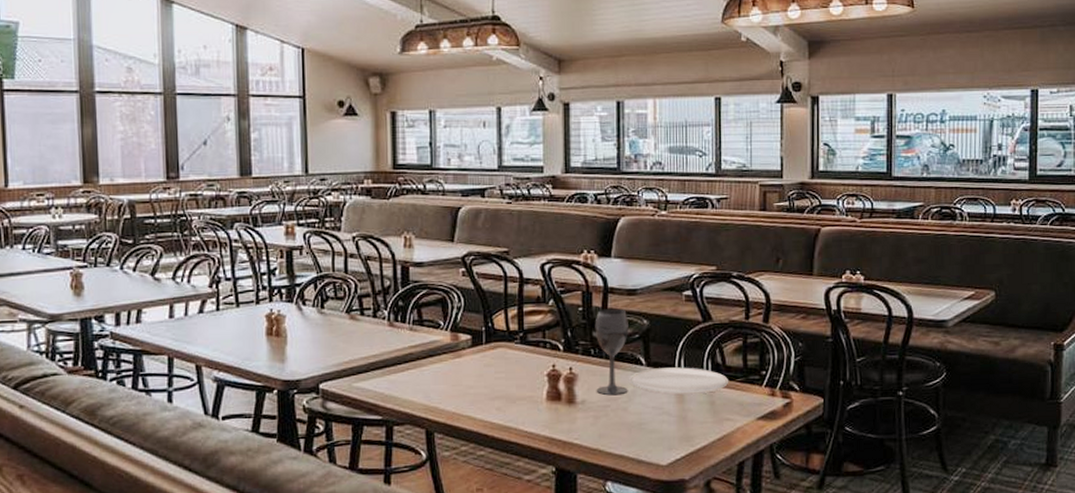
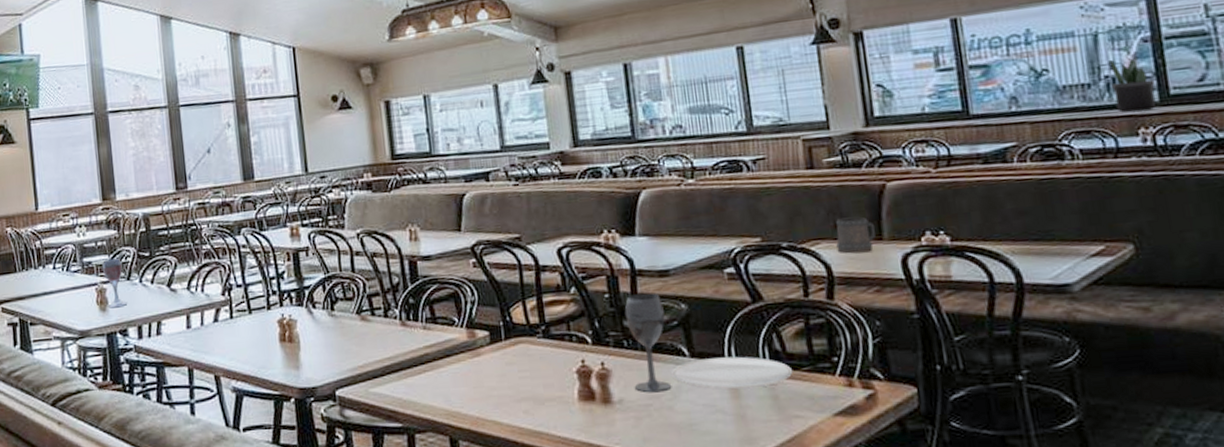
cup: none [79,242,105,294] -> present [102,257,127,309]
beer mug: none [776,254,807,285] -> present [836,217,876,254]
planter: none [997,142,1028,187] -> present [1109,58,1155,113]

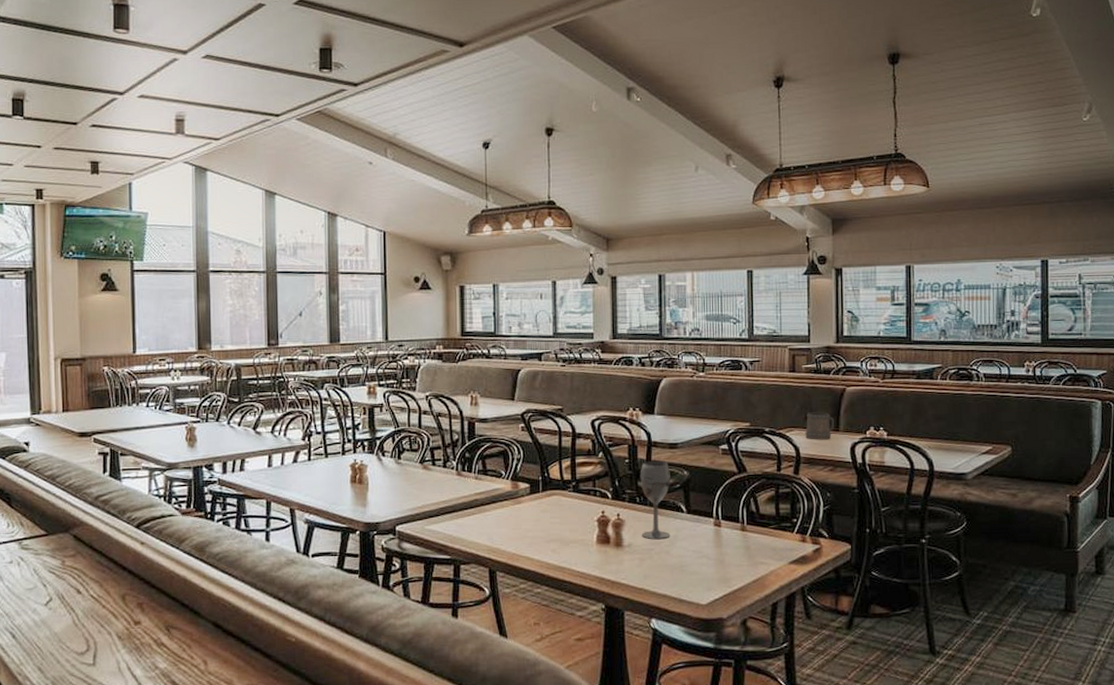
cup: present [102,257,127,309] -> none [193,401,214,445]
plate: present [671,356,793,390] -> none [671,514,763,541]
planter: present [1109,58,1155,113] -> none [1011,308,1040,350]

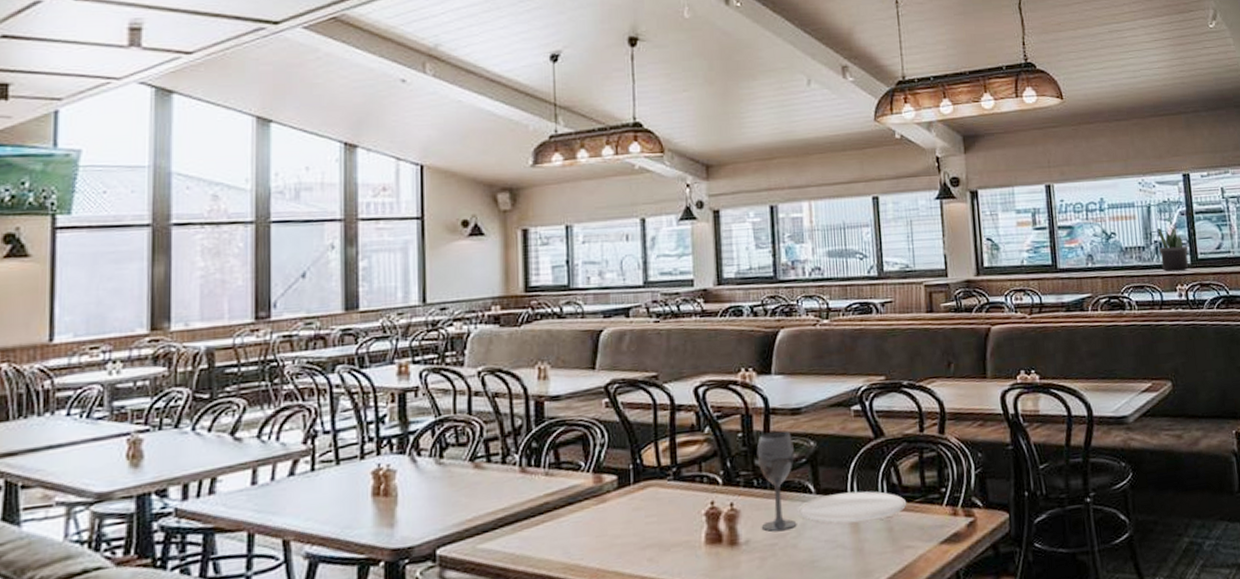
plate: none [671,514,763,541] -> present [798,491,907,525]
beer mug: present [805,412,834,440] -> none [948,357,981,392]
planter: none [1011,308,1040,350] -> present [1158,227,1188,273]

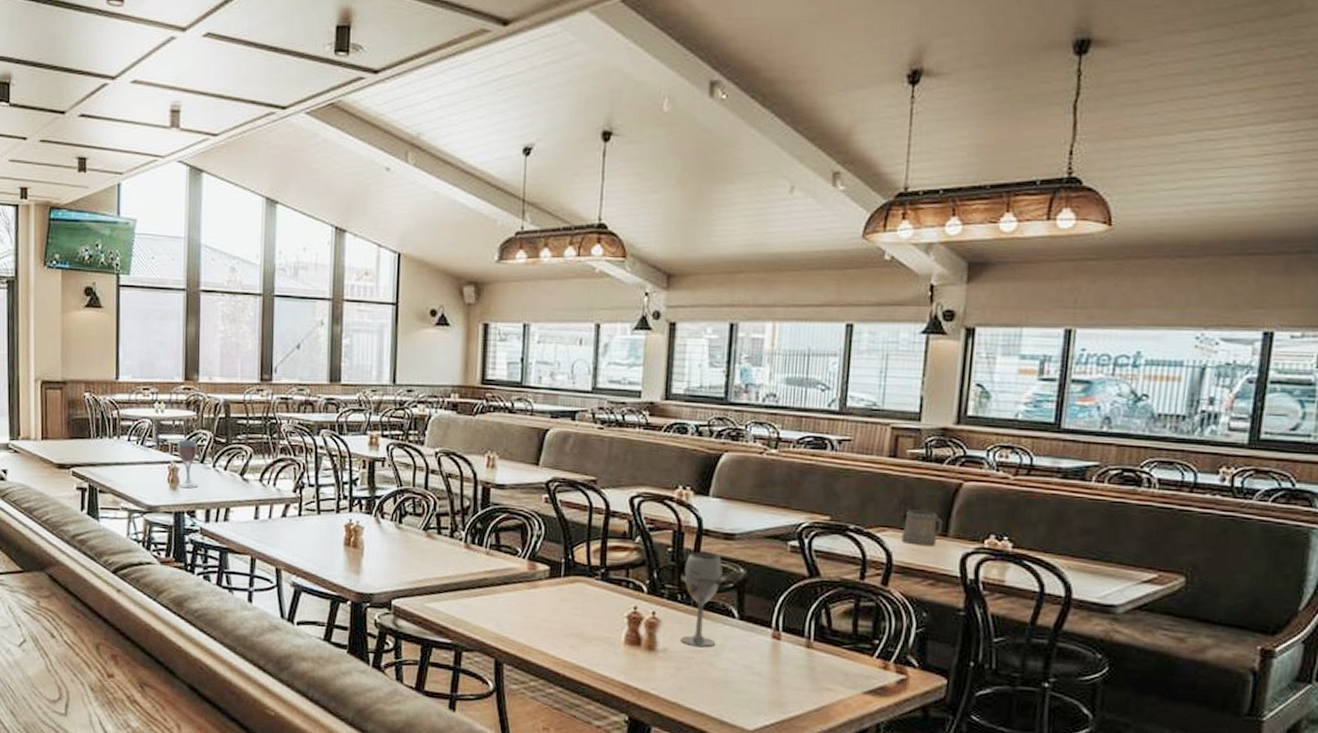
cup: none [139,400,170,464] -> present [177,439,198,489]
plate: present [798,491,907,525] -> none [718,622,834,658]
beer mug: none [948,357,981,392] -> present [901,509,942,547]
planter: present [1158,227,1188,273] -> none [1205,394,1249,452]

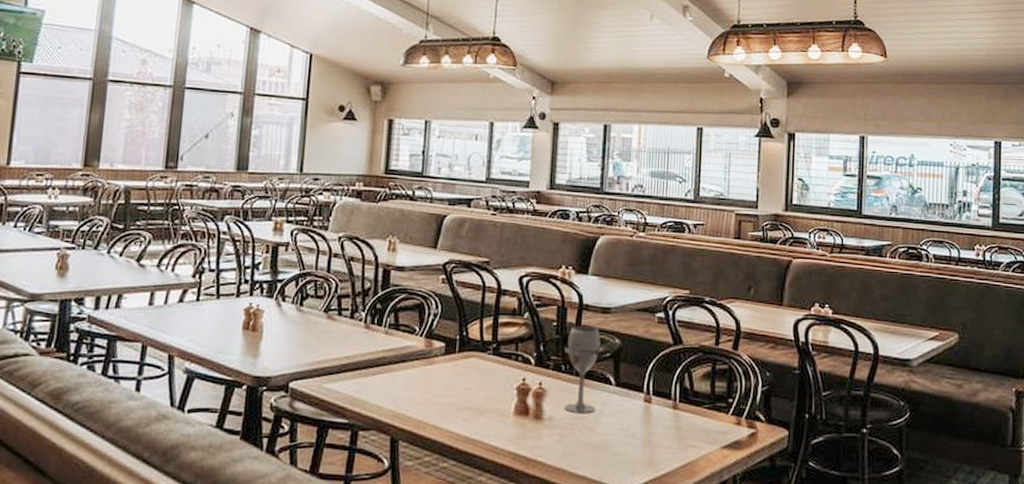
cup: present [177,439,198,489] -> none [67,225,92,276]
beer mug: present [901,509,942,547] -> none [747,283,778,315]

